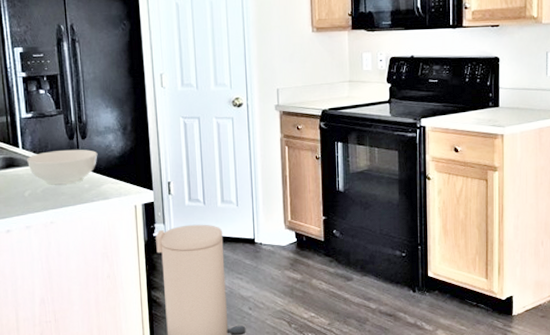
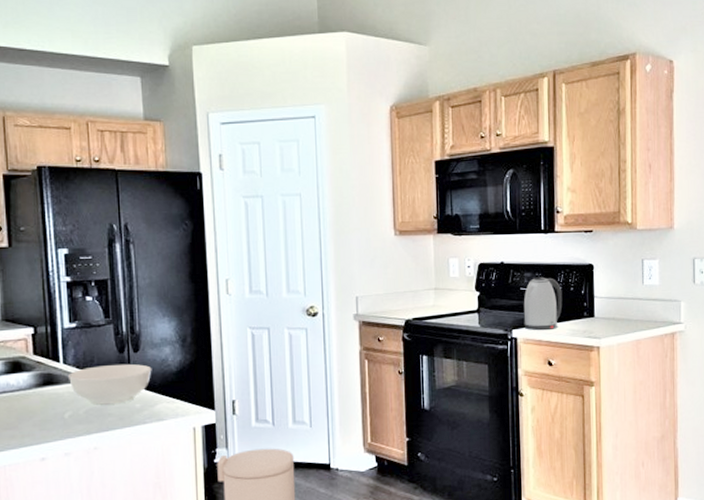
kettle: none [432,69,469,120] -> present [523,276,563,331]

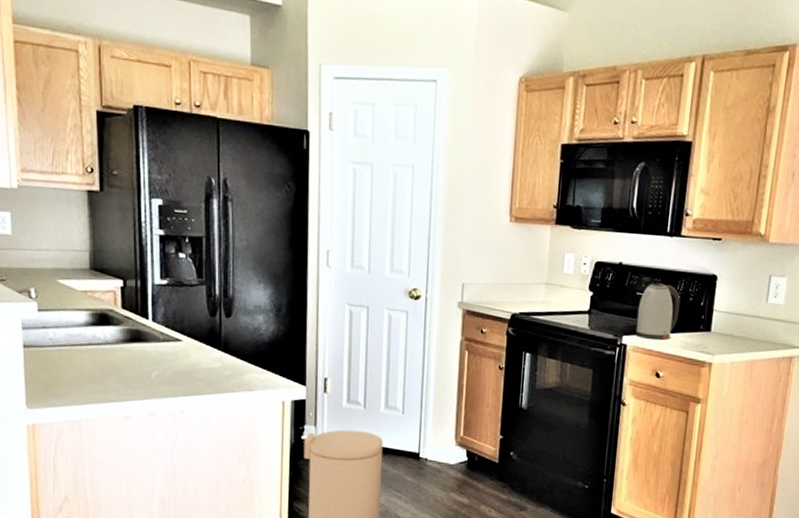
bowl: present [67,363,152,405] -> none [156,327,244,369]

